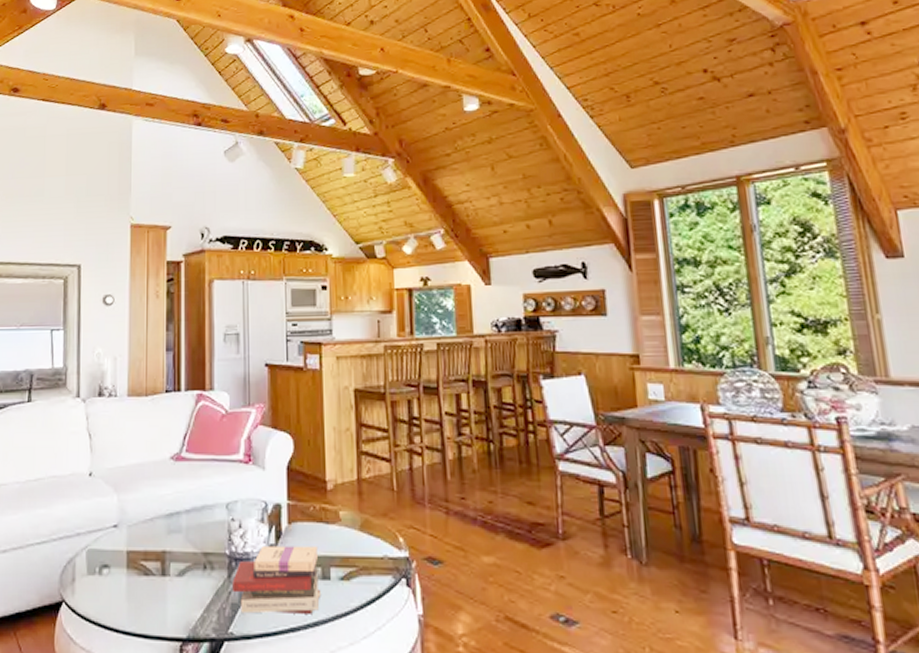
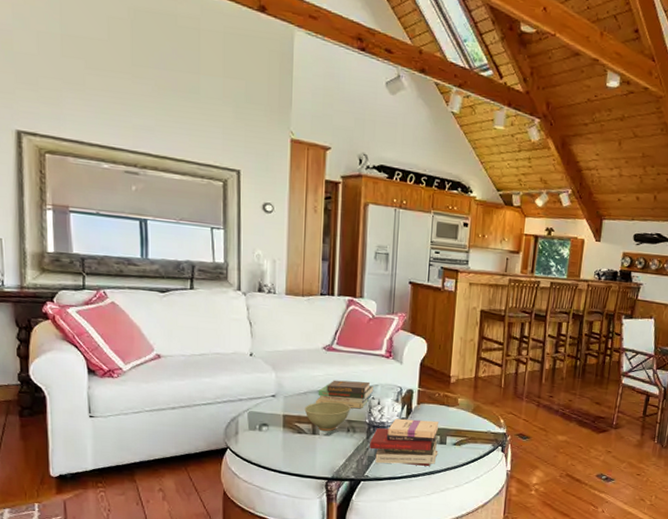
bowl: none [151,527,206,570] -> present [304,401,351,431]
books: none [165,497,233,536] -> present [316,380,374,409]

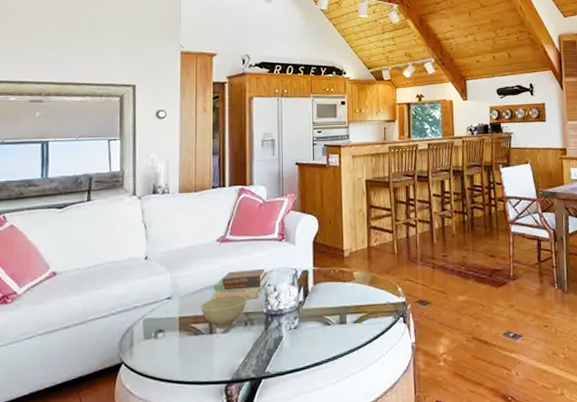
books: present [370,418,440,466] -> none [269,300,339,356]

